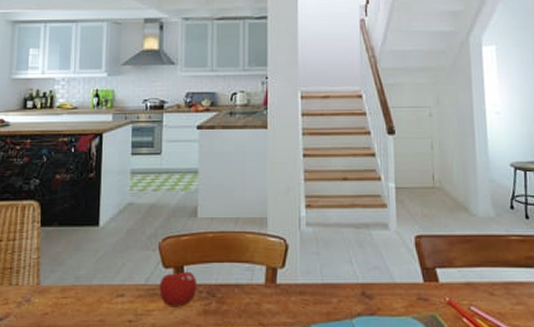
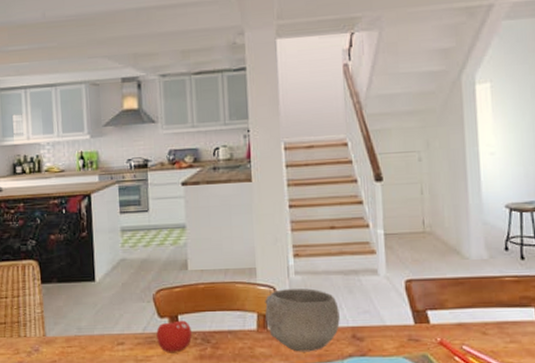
bowl: none [274,241,350,310] -> present [265,288,340,352]

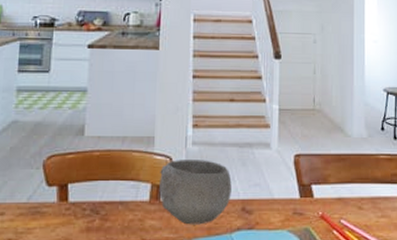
fruit: present [156,315,193,353] -> none [41,184,82,225]

